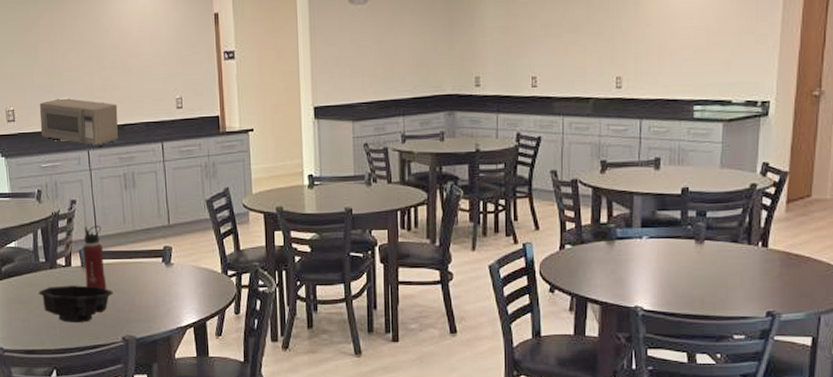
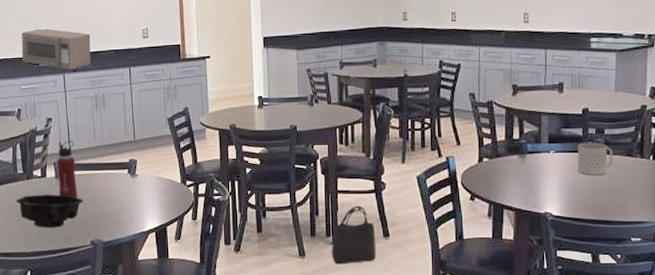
handbag: none [391,298,442,364] -> present [331,206,376,264]
mug: none [674,227,717,265] -> present [577,142,614,176]

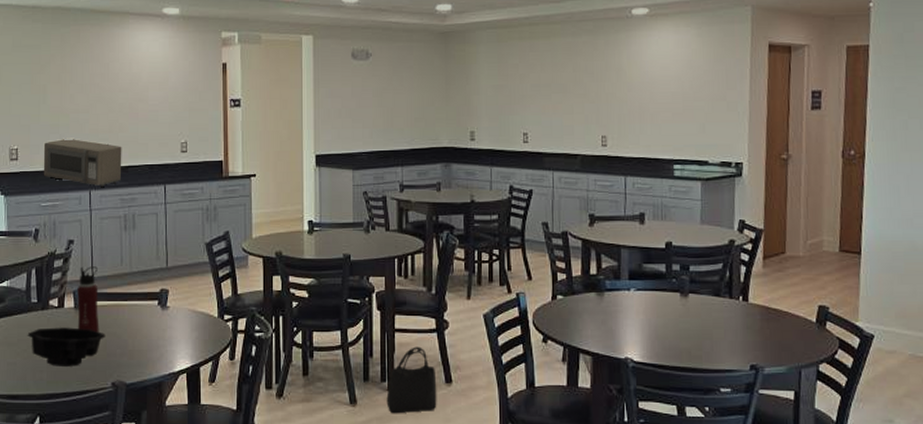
mug: present [577,142,614,176] -> none [660,280,700,317]

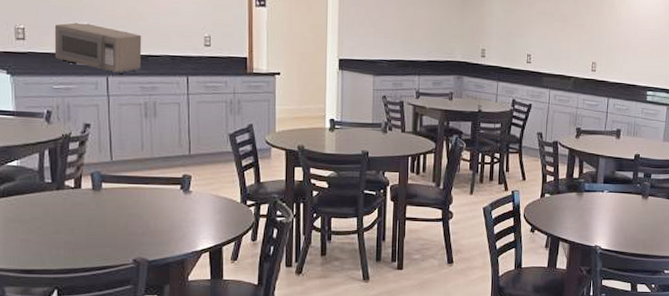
takeout container: present [27,327,106,366] -> none [41,207,126,244]
water bottle: present [77,266,99,333] -> none [95,150,120,213]
handbag: present [386,346,437,414] -> none [395,233,440,289]

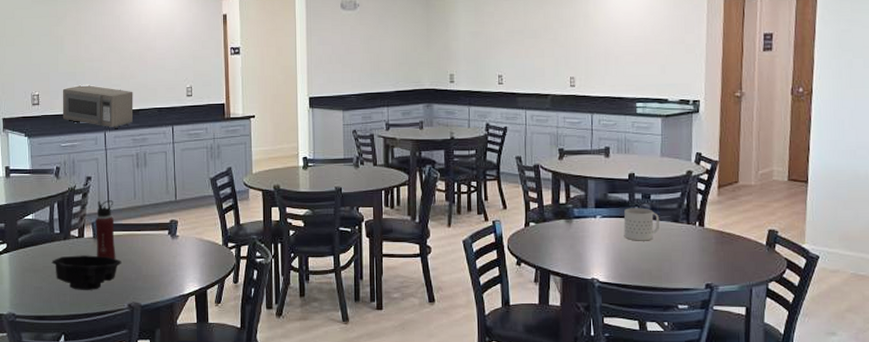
takeout container: none [41,207,126,244] -> present [51,255,122,290]
water bottle: none [95,150,120,213] -> present [95,200,116,260]
mug: none [626,185,657,215] -> present [623,208,660,241]

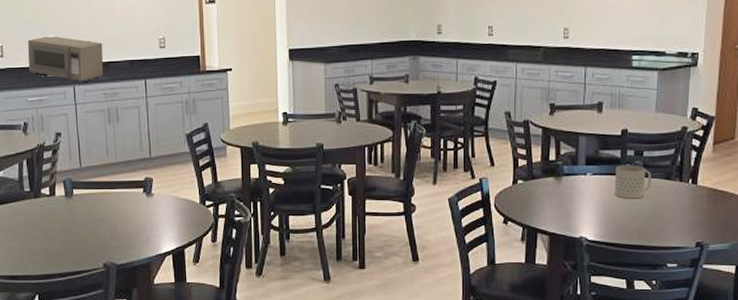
takeout container: present [51,255,122,290] -> none [22,214,96,249]
water bottle: present [95,200,116,260] -> none [67,157,90,218]

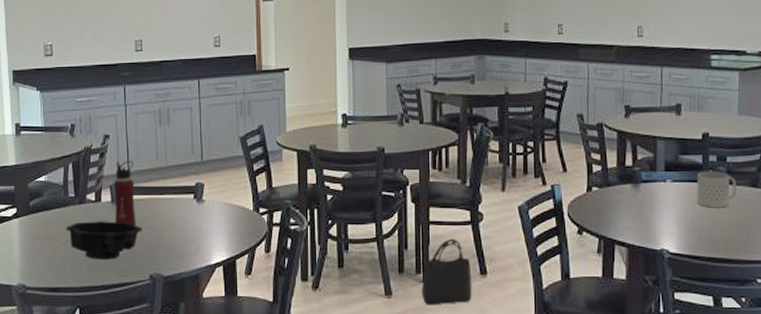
takeout container: none [22,214,96,249] -> present [65,221,143,259]
microwave: present [27,36,104,83] -> none [77,34,156,83]
water bottle: none [67,157,90,218] -> present [114,161,136,226]
handbag: none [358,228,405,289] -> present [421,239,472,305]

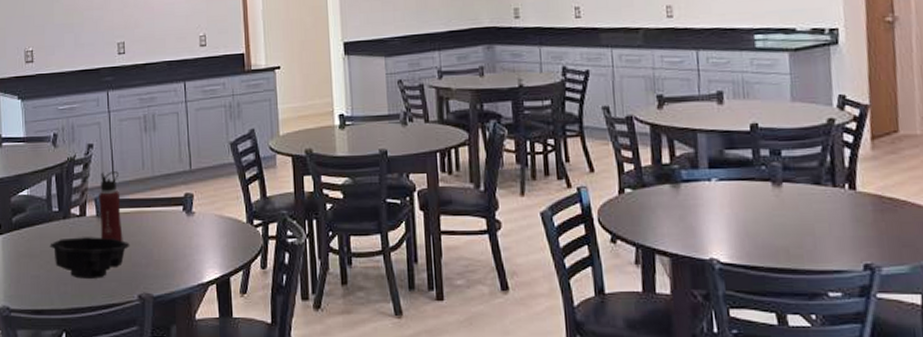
handbag: present [421,239,472,305] -> none [435,250,493,326]
mug: present [696,171,737,208] -> none [747,167,796,210]

